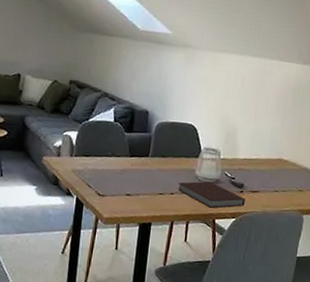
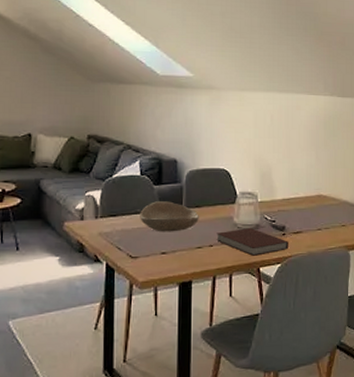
bowl: none [110,147,164,177] -> present [140,201,199,232]

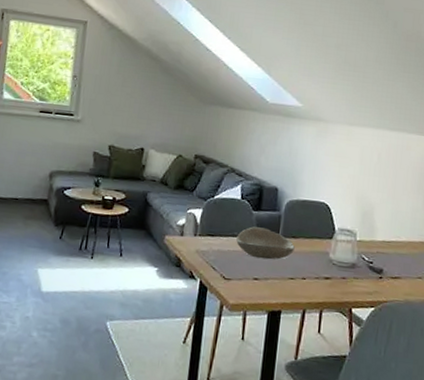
notebook: present [216,228,288,256] -> none [310,265,385,296]

